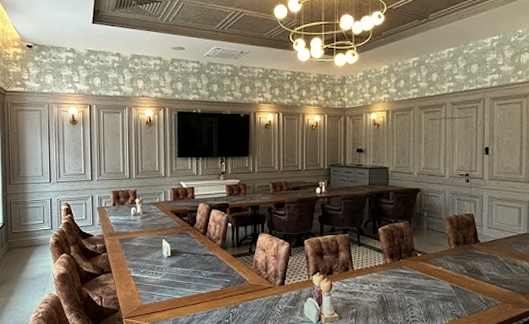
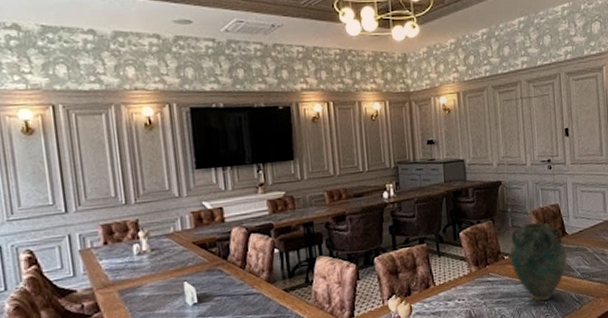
vase: none [422,227,477,297] -> present [509,222,567,301]

